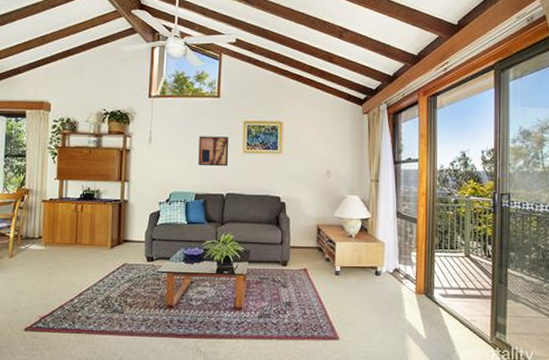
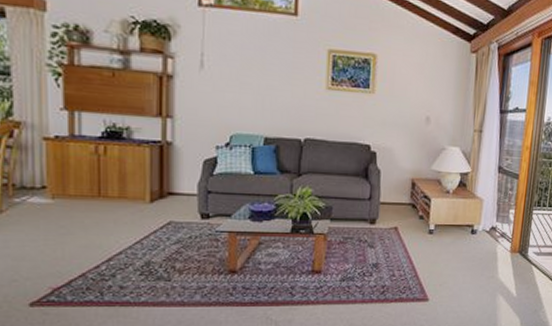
wall art: present [198,136,229,167] -> none [268,64,309,106]

